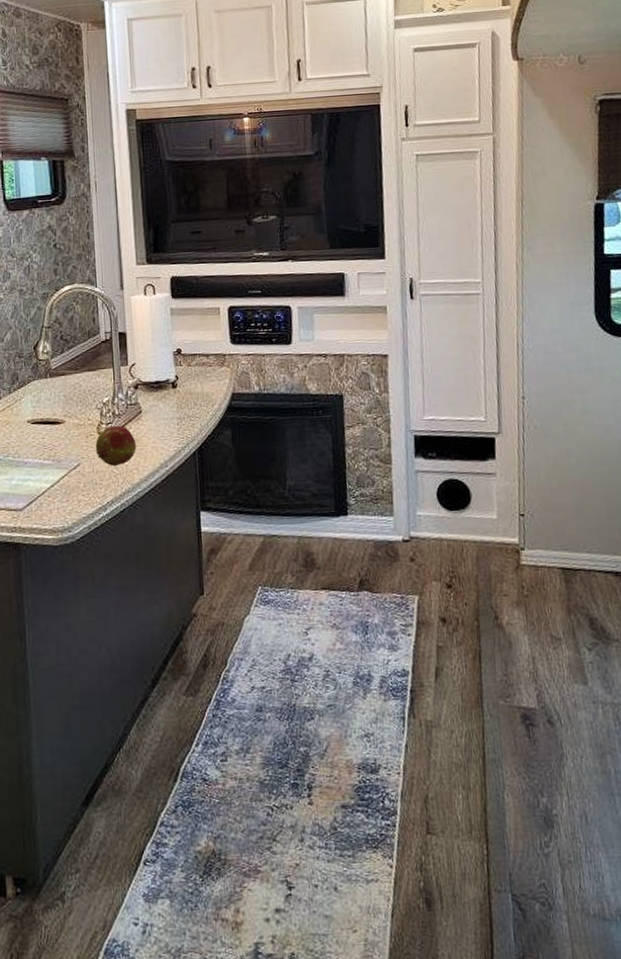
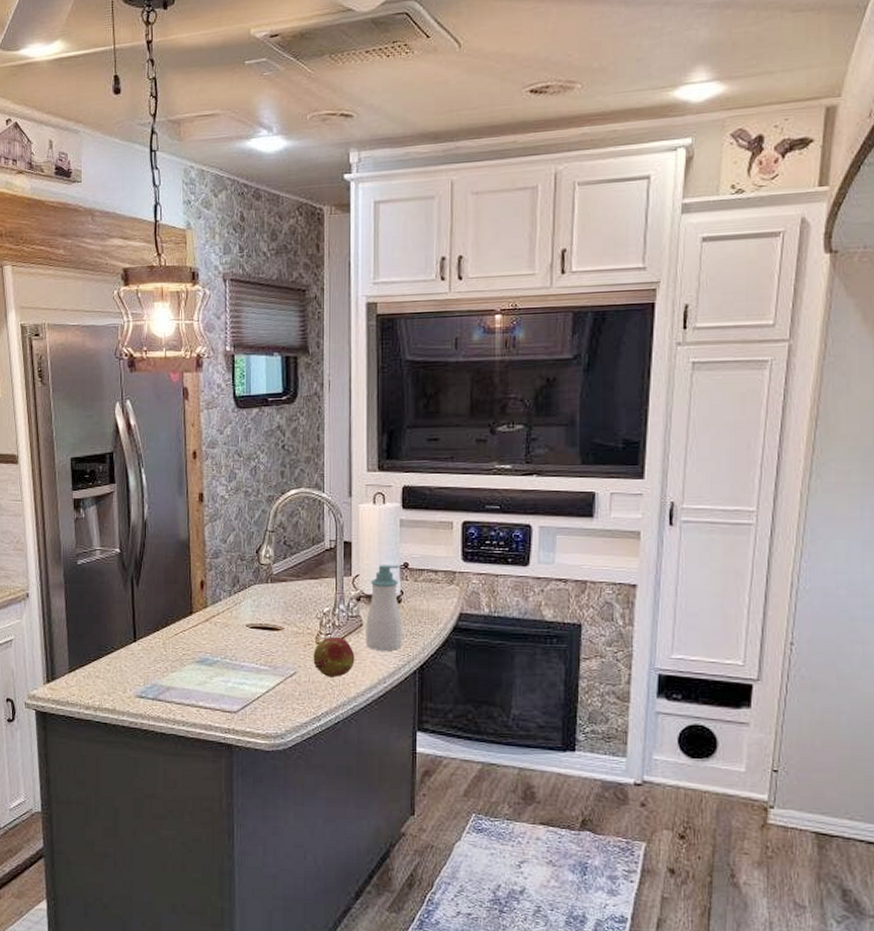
soap bottle: none [144,351,180,436] -> present [366,565,402,650]

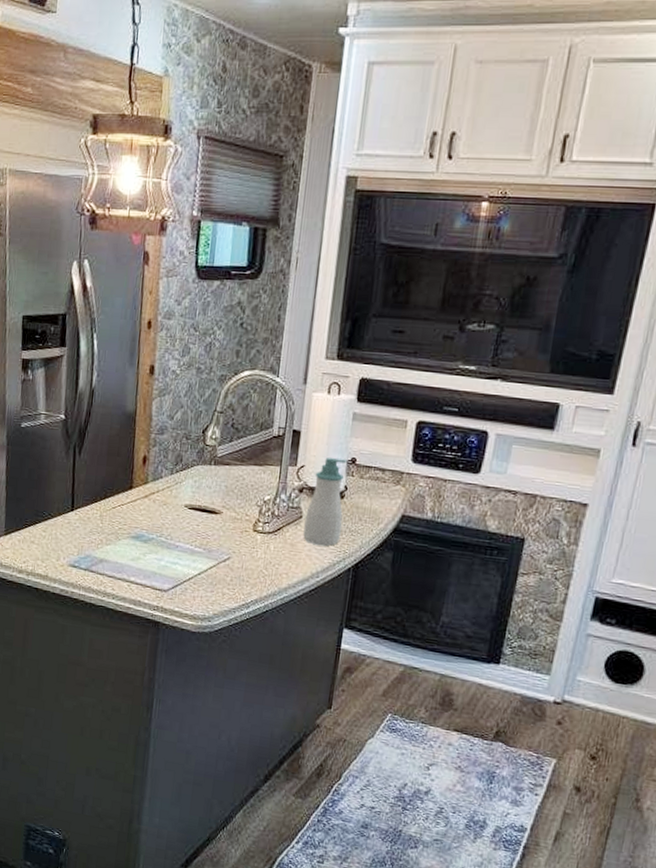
fruit: present [313,636,355,677] -> none [248,525,291,567]

